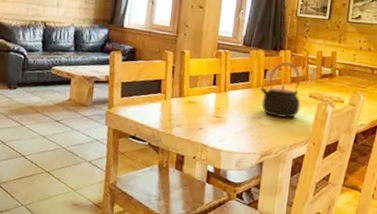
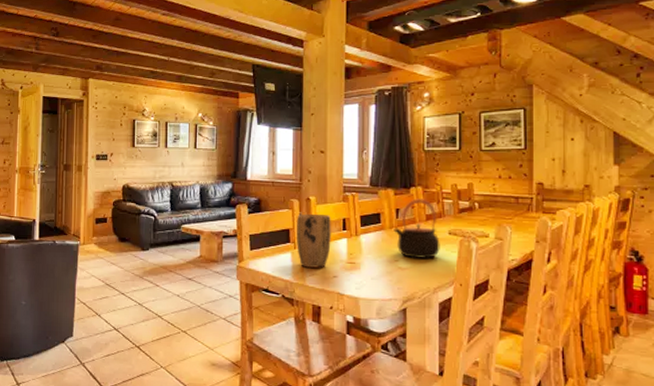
plant pot: none [167,66,203,120] -> present [297,213,331,268]

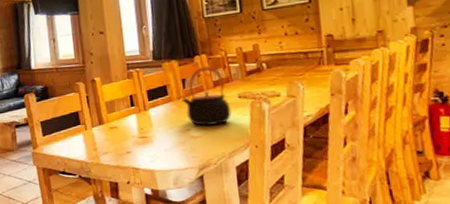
plant pot: present [297,213,331,268] -> none [84,93,121,147]

